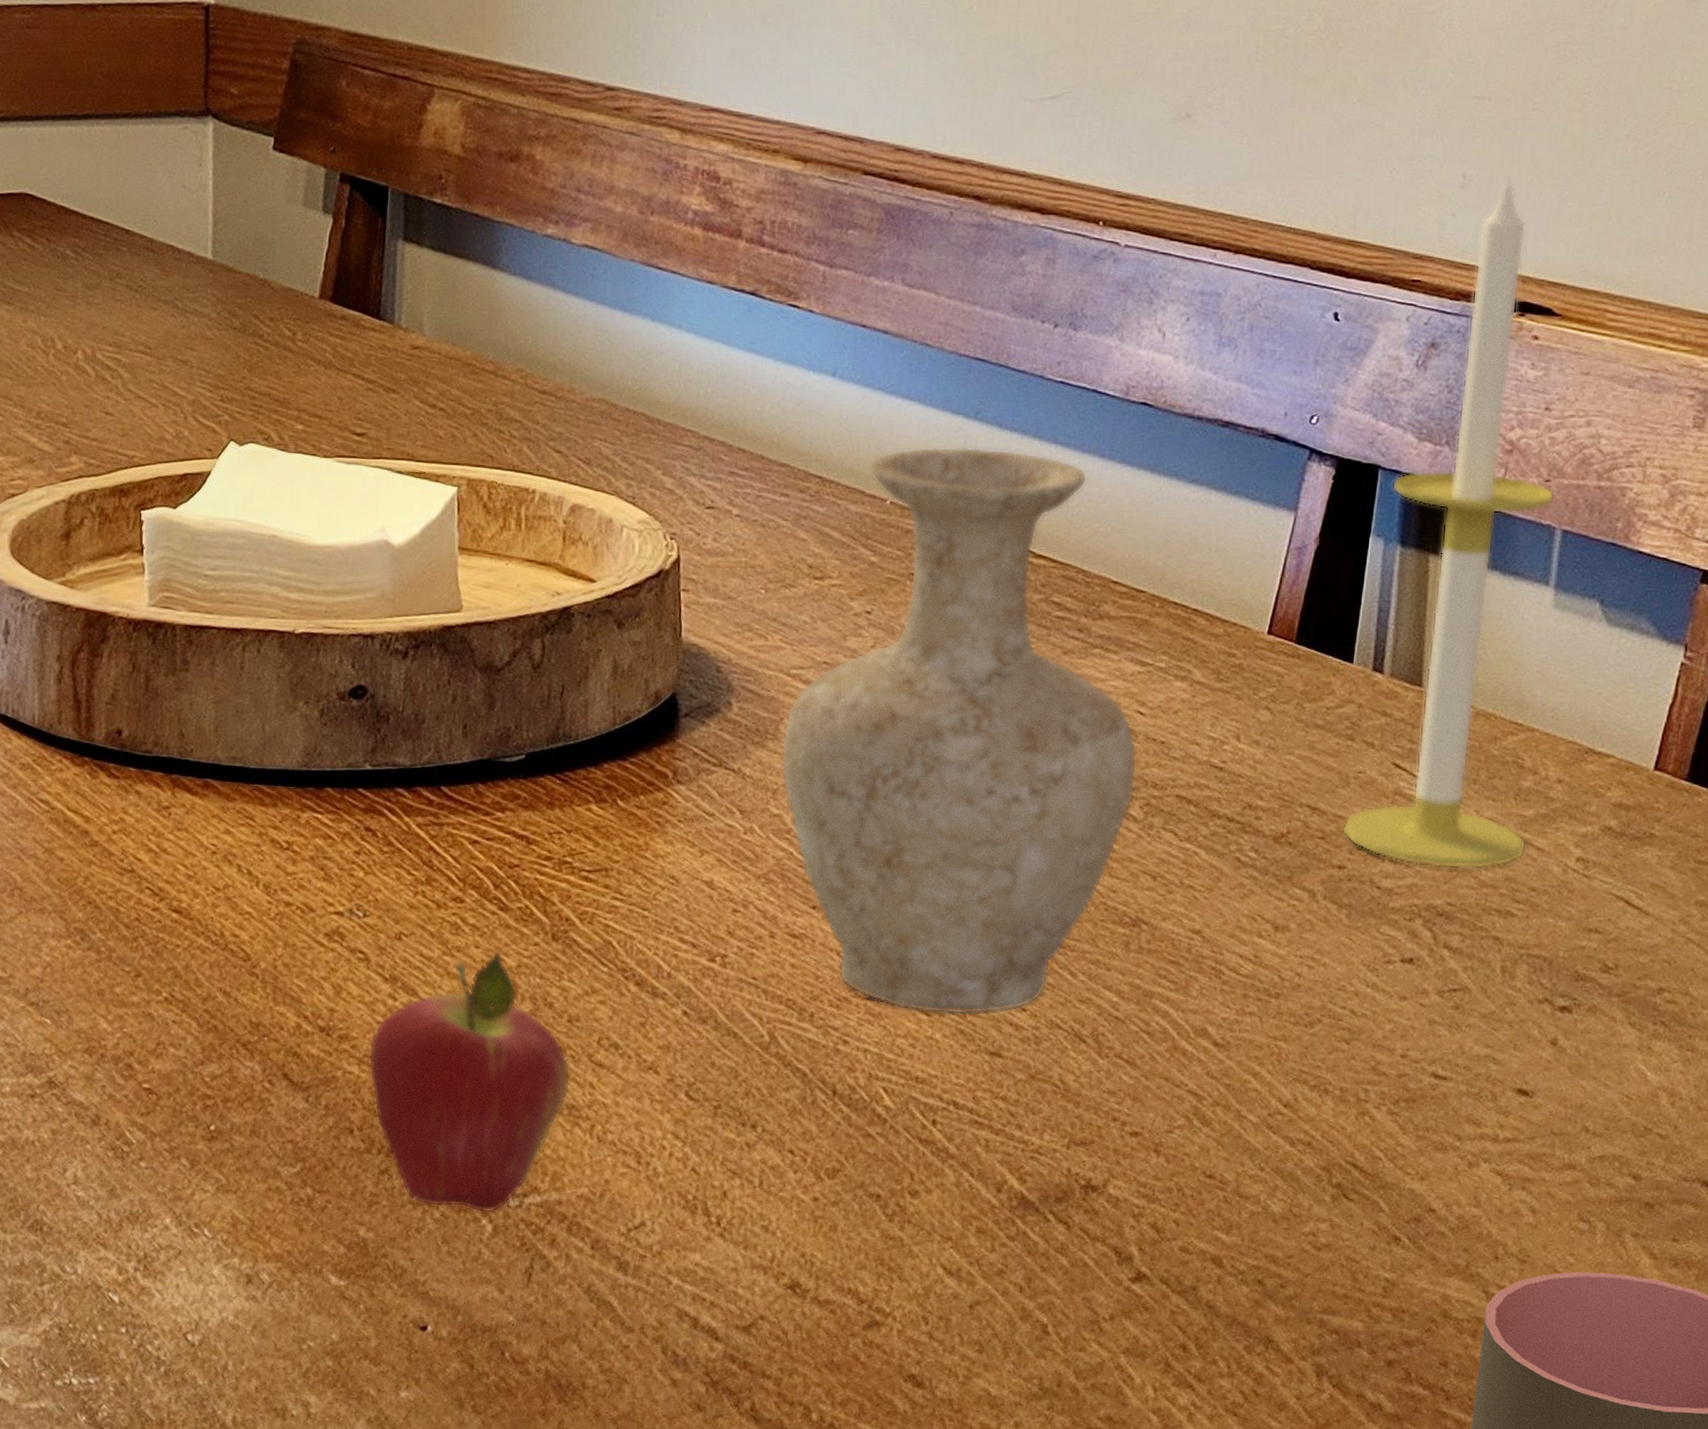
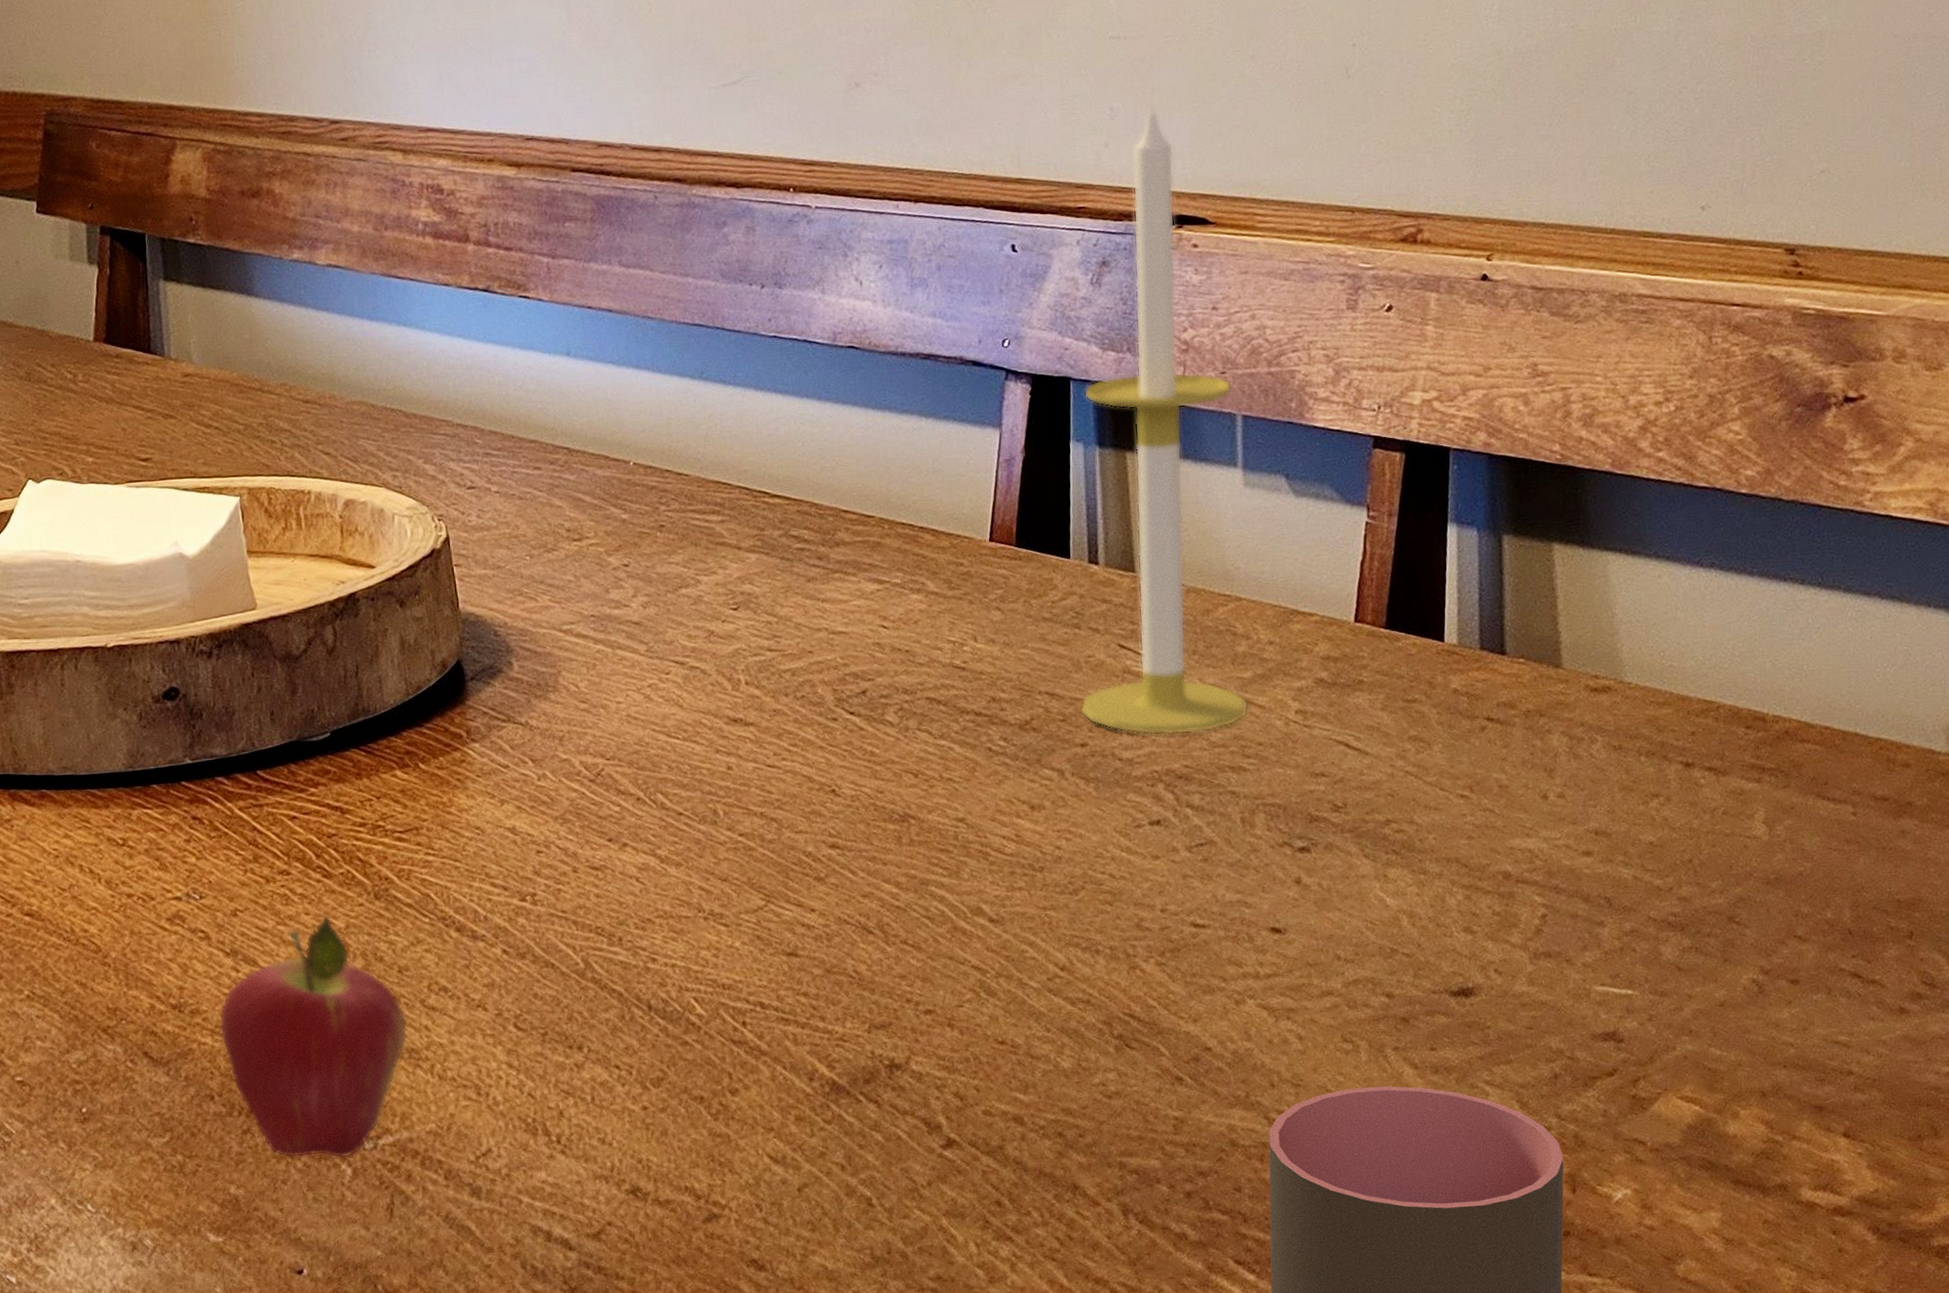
vase: present [780,446,1138,1015] -> none [561,403,888,924]

